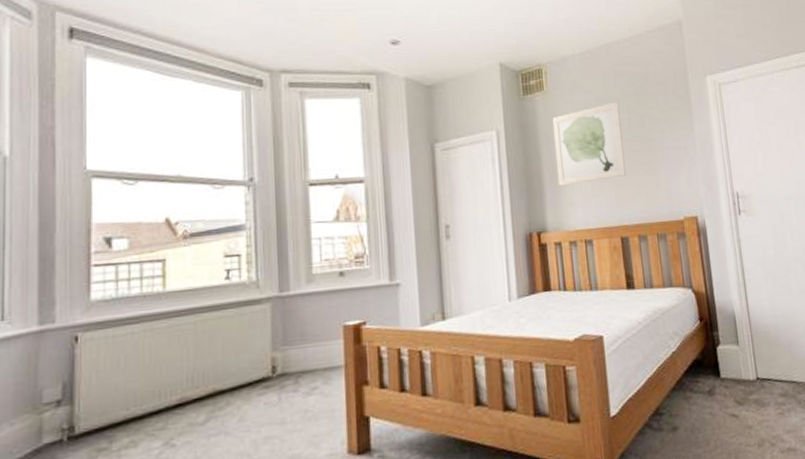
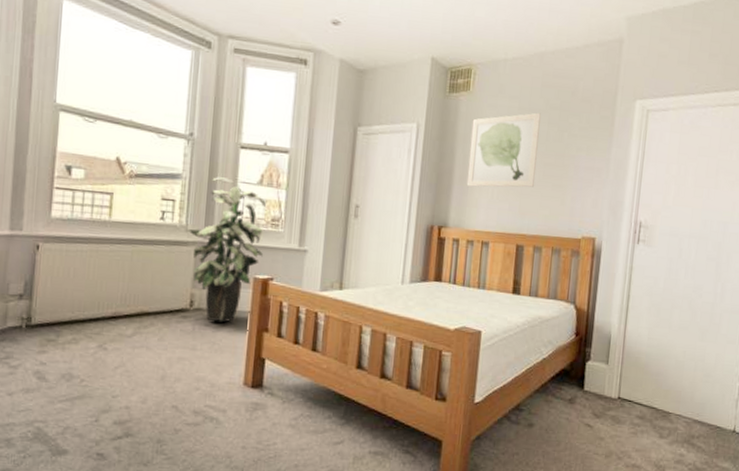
indoor plant: none [259,220,350,385] -> present [187,177,266,323]

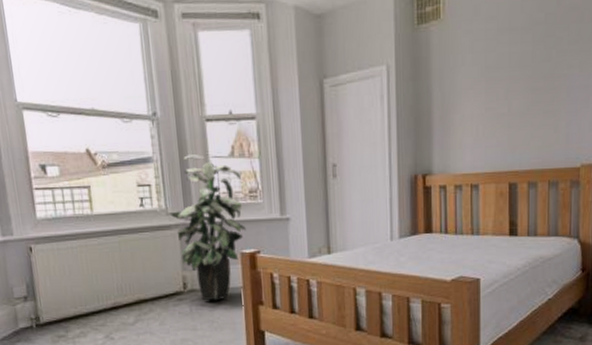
wall art: present [466,112,541,188] -> none [447,31,523,127]

